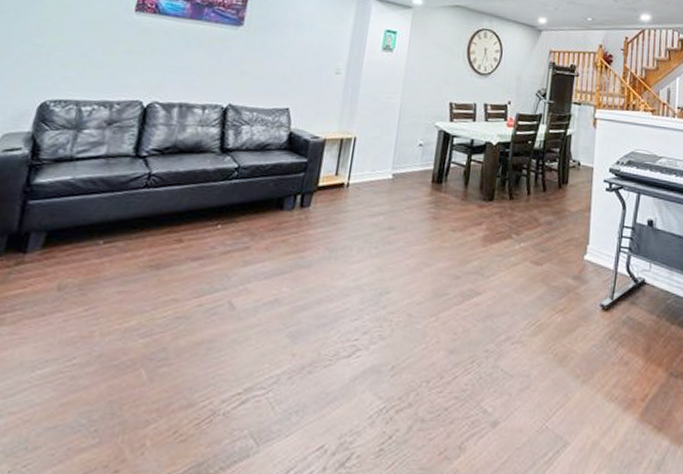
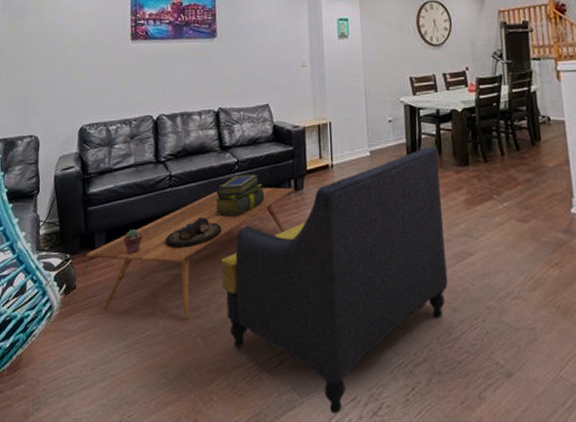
coffee table: none [12,199,300,346] -> present [87,187,295,319]
potted succulent: none [68,232,97,264] -> present [124,228,143,255]
decorative bowl: none [125,227,202,261] -> present [166,217,222,248]
armchair: none [184,176,465,465] -> present [220,146,448,414]
stack of books: none [196,182,263,229] -> present [214,174,265,216]

